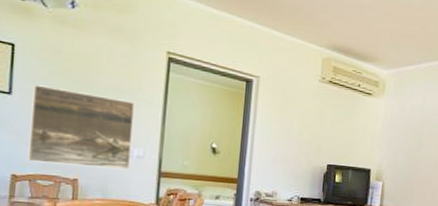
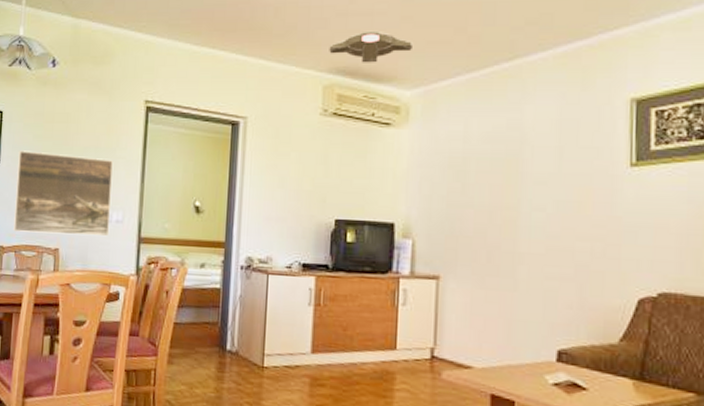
ceiling light: none [328,19,390,46] -> present [329,30,412,63]

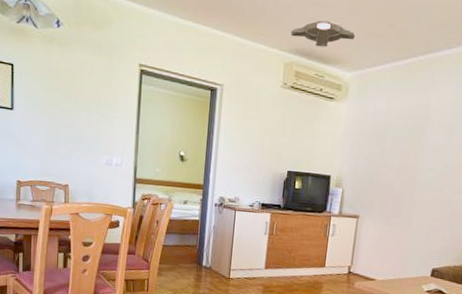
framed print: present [13,150,113,236] -> none [29,100,112,176]

